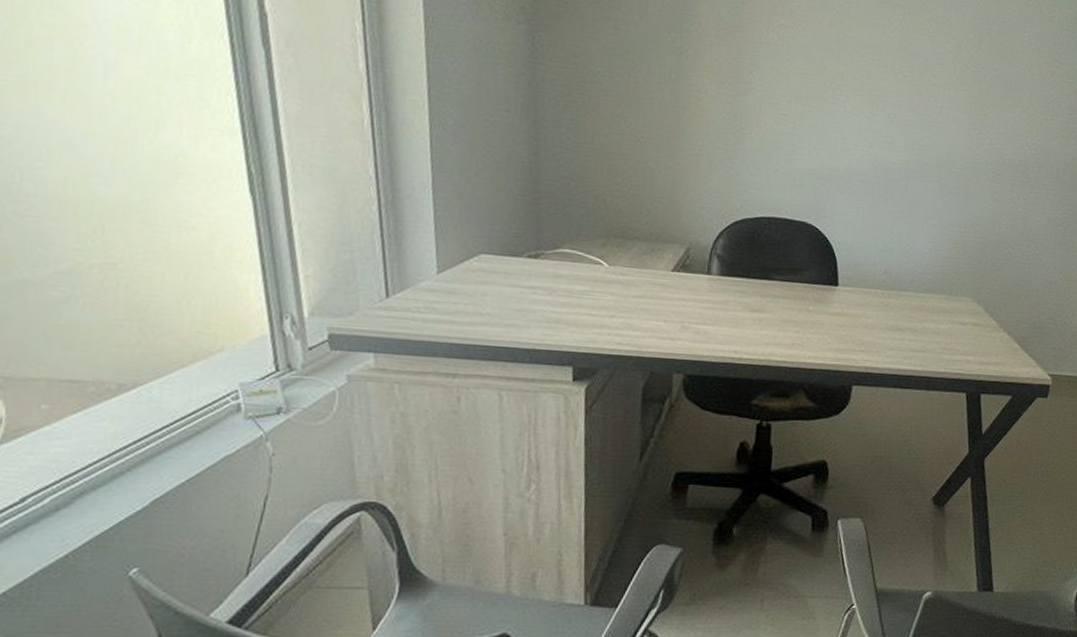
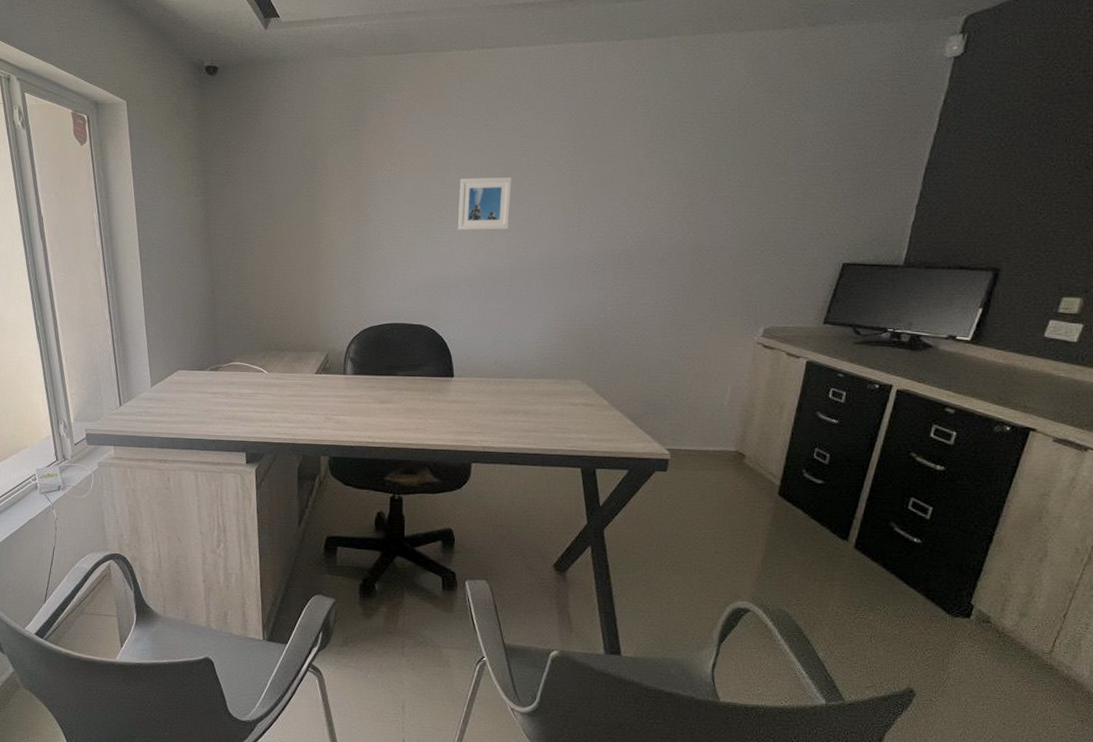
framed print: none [852,56,915,123] -> present [458,176,512,231]

